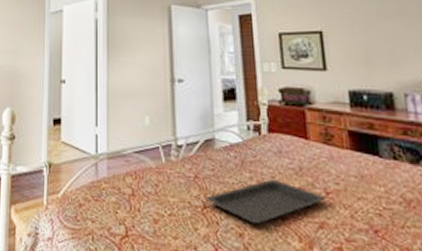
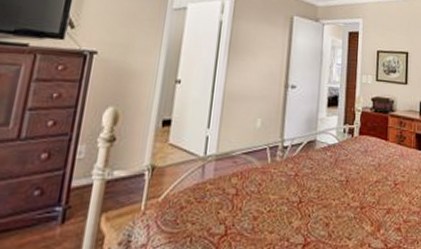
serving tray: present [205,180,327,225] -> none [301,175,395,215]

